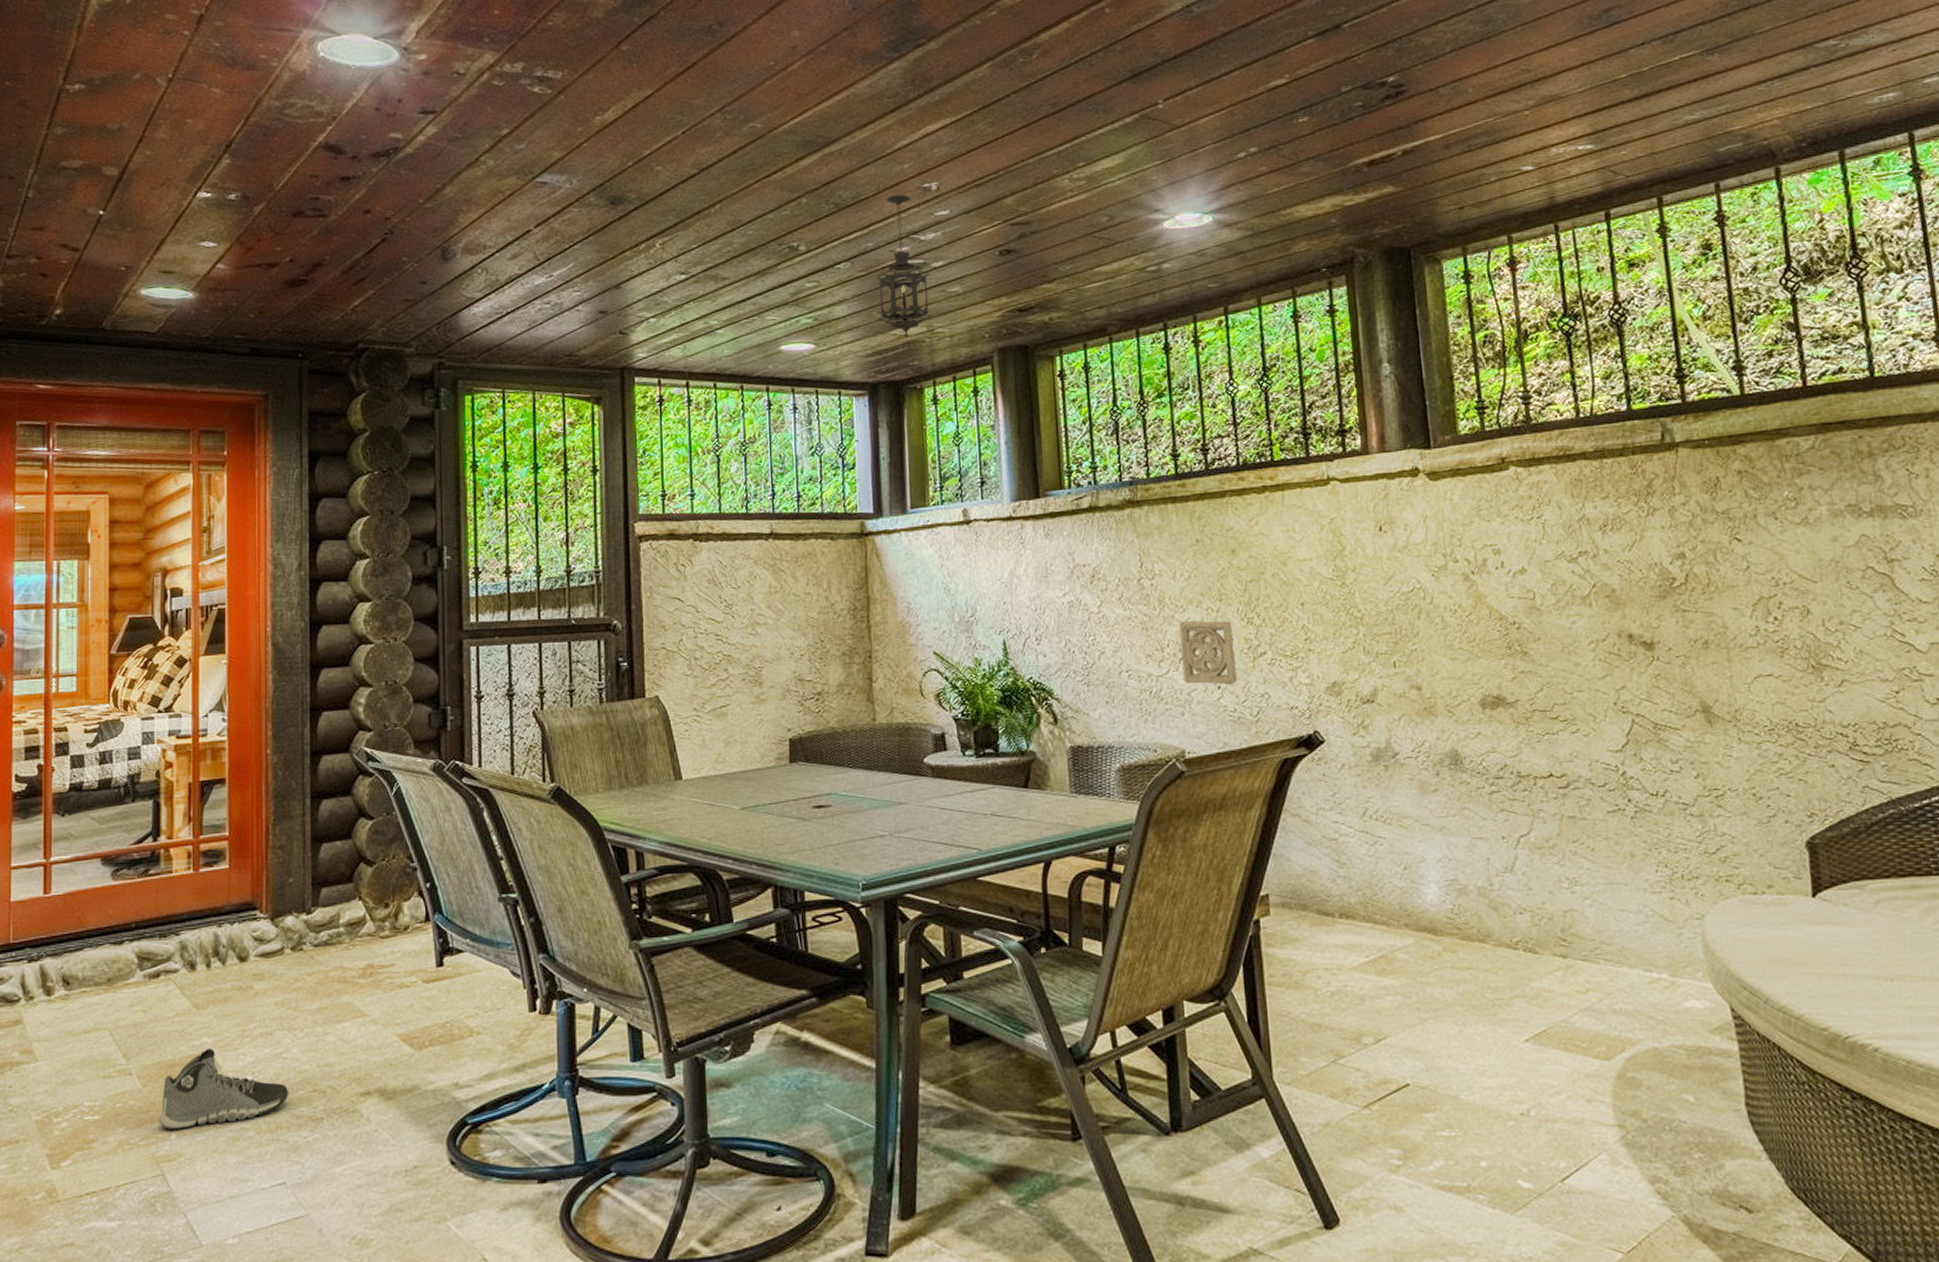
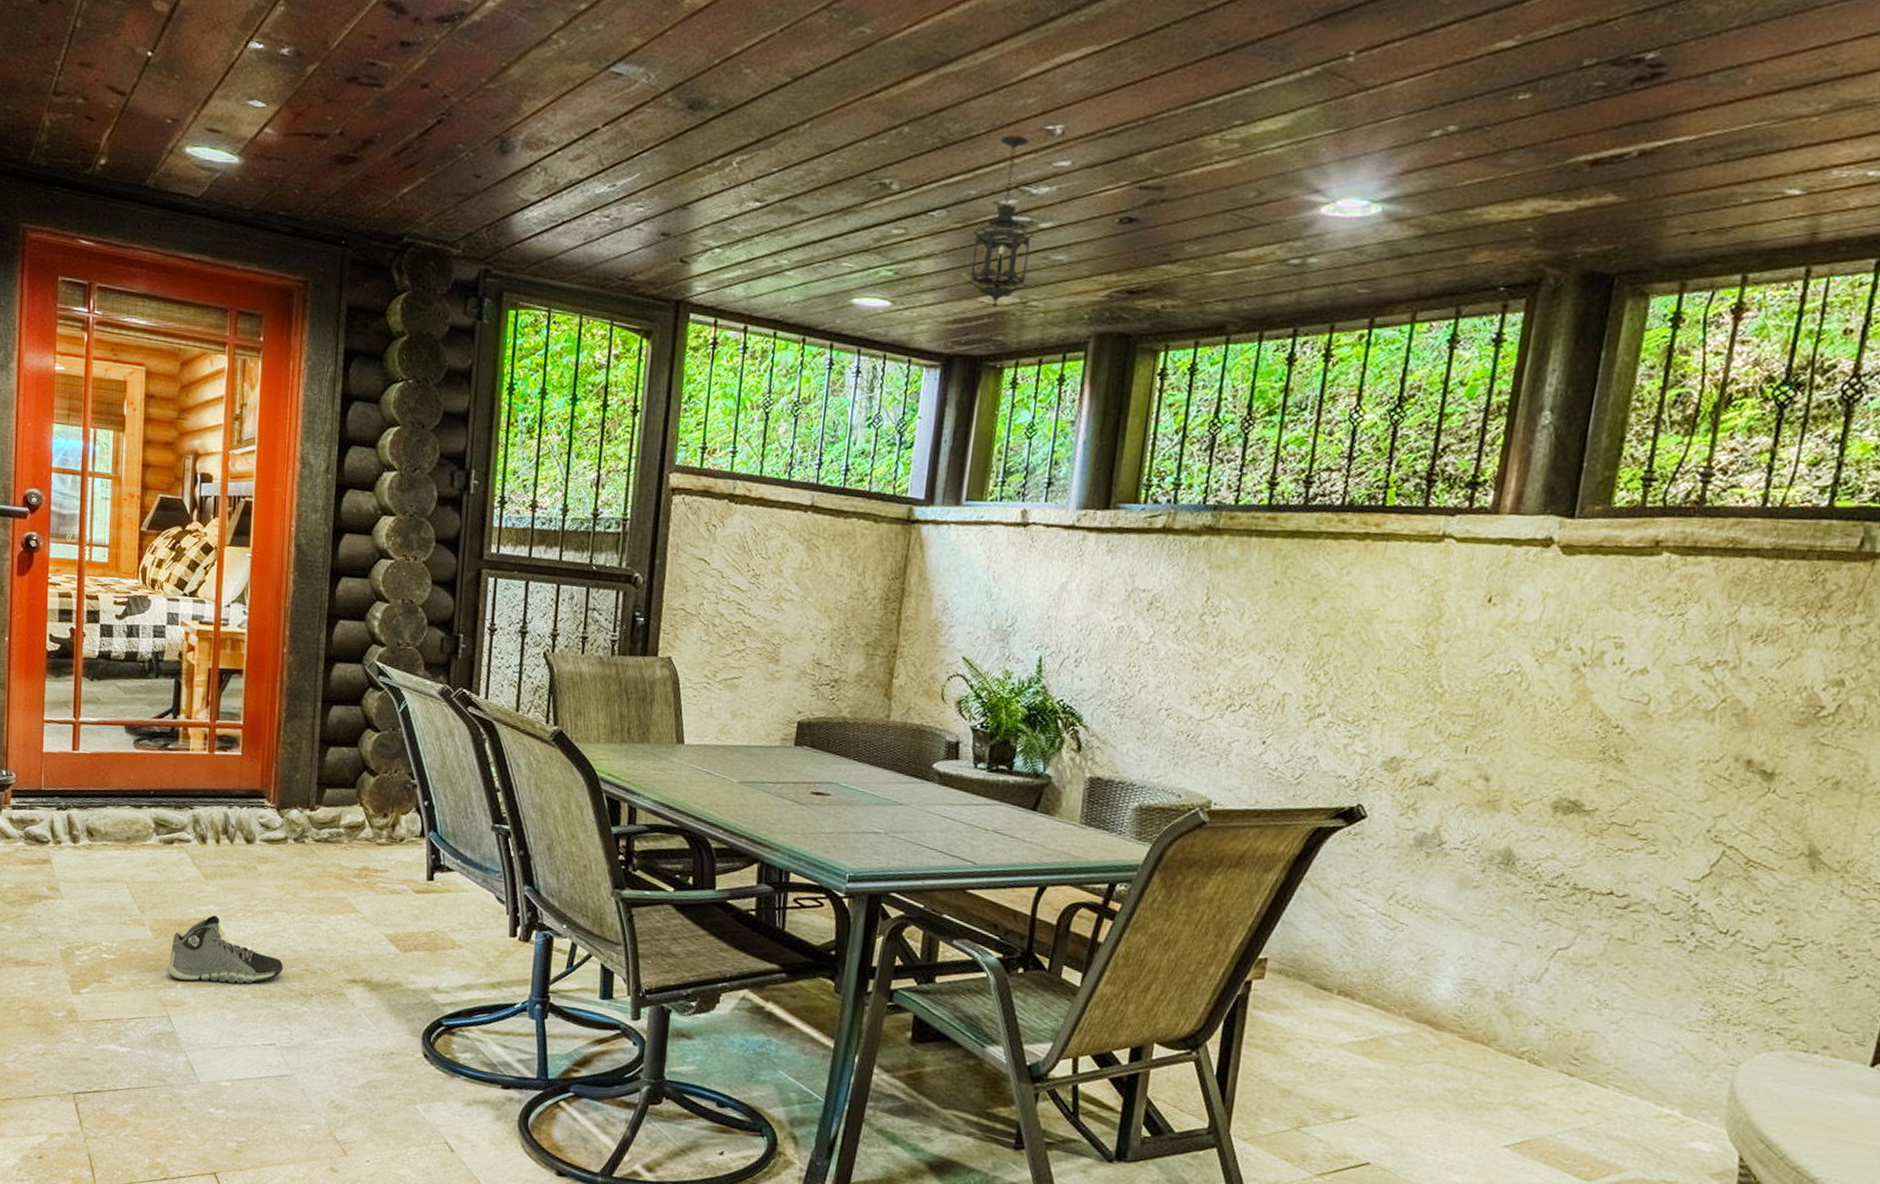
wall ornament: present [1179,621,1237,686] -> none [1226,667,1294,743]

